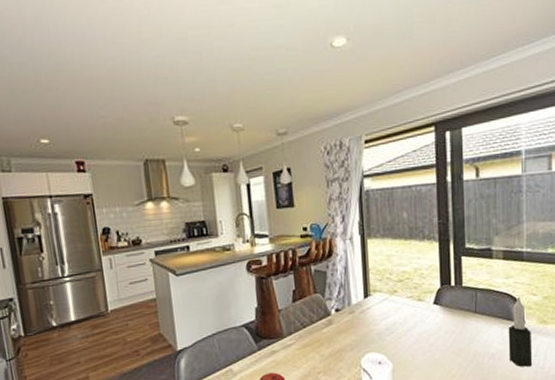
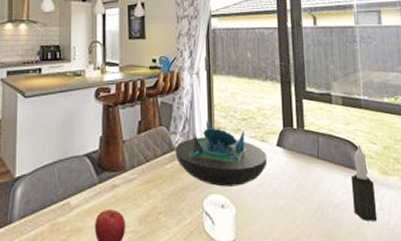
decorative bowl: none [331,284,424,346] -> present [175,120,267,187]

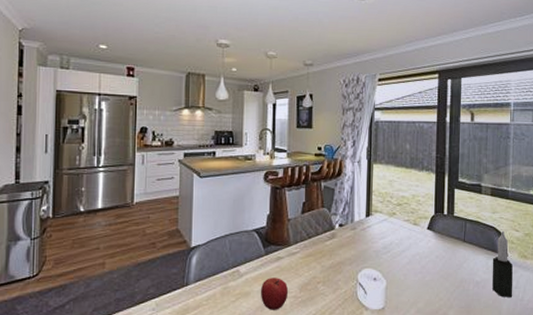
decorative bowl: present [175,120,267,187] -> none [335,204,418,263]

